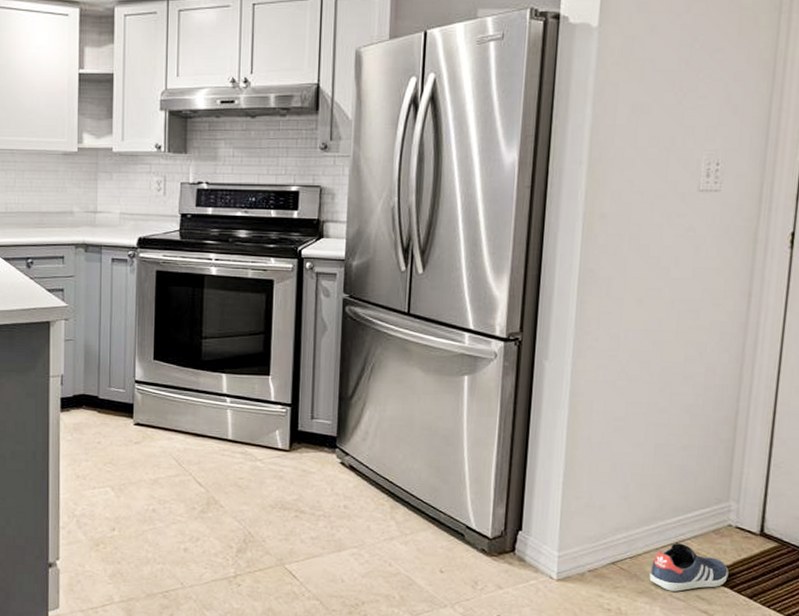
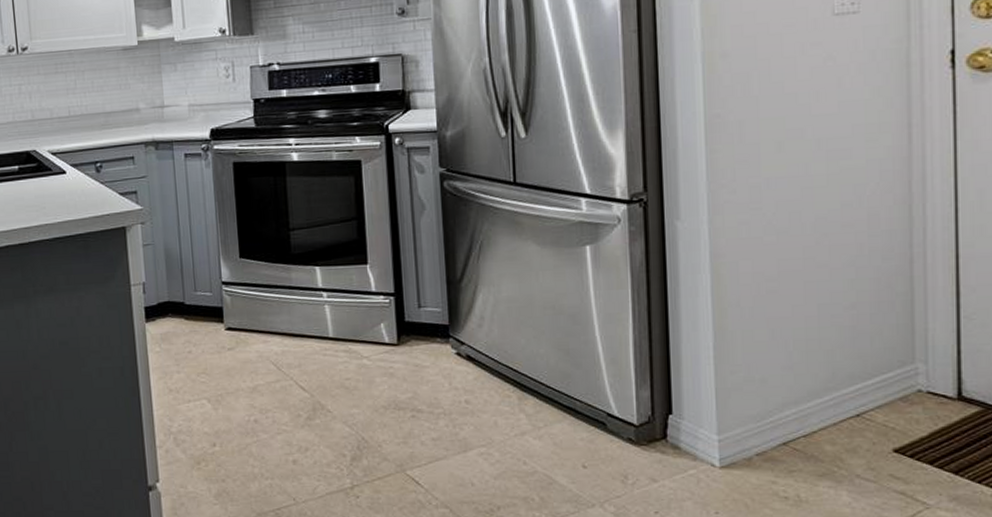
sneaker: present [649,543,729,592] -> none [829,416,925,472]

